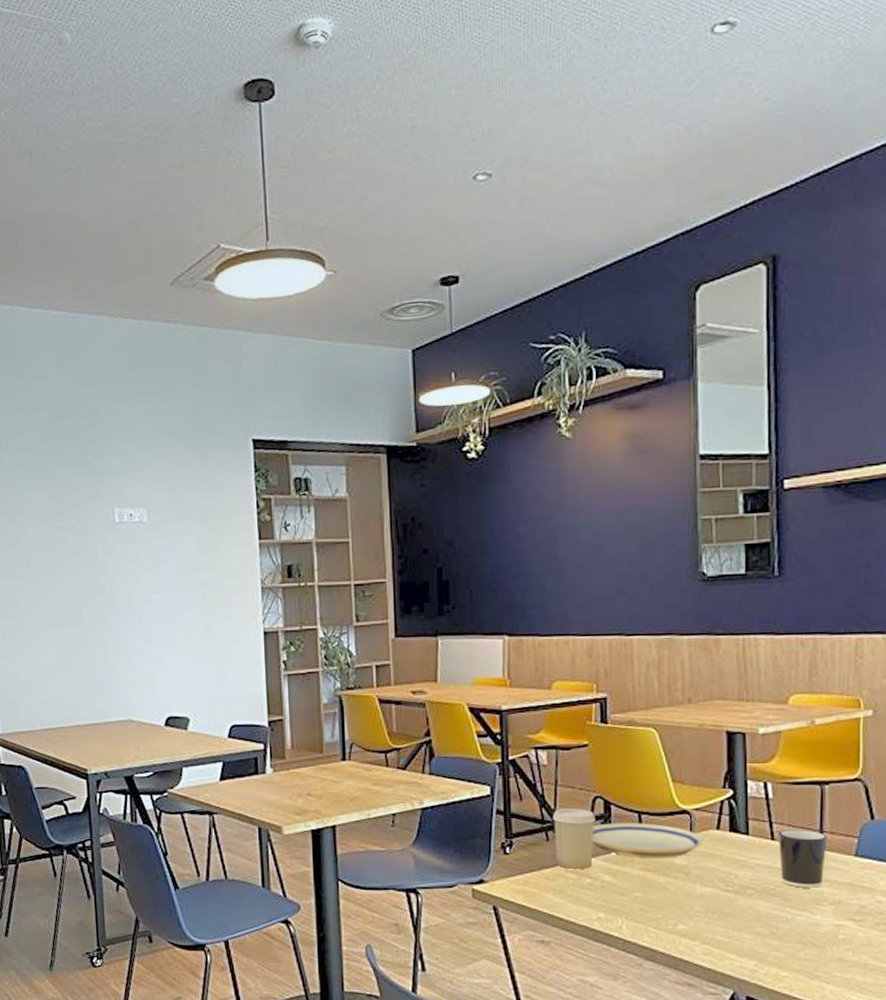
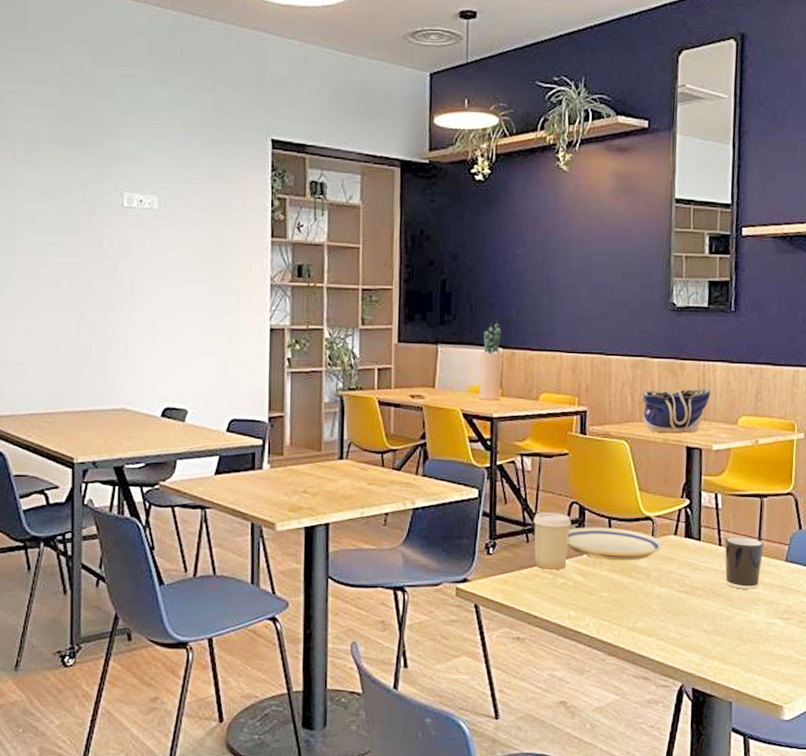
vase: none [484,607,509,693] -> present [479,320,502,402]
tote bag: none [669,665,753,717] -> present [640,388,711,433]

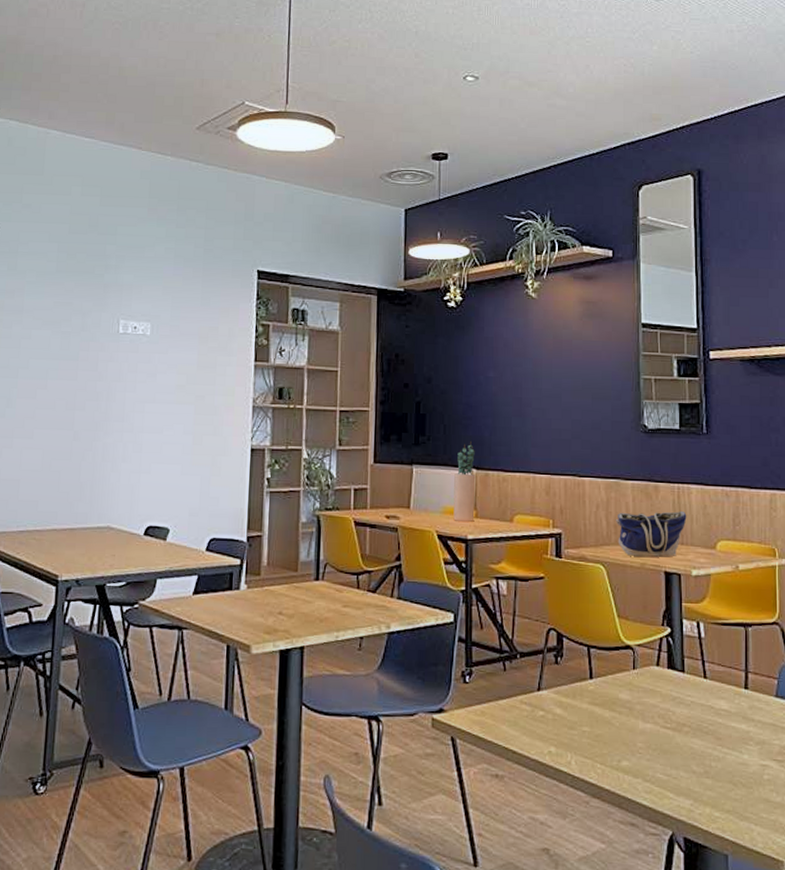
cup: present [533,512,571,569] -> none [510,639,549,701]
plate: present [567,527,663,561] -> none [545,655,645,693]
mug: present [724,537,764,589] -> none [710,669,752,727]

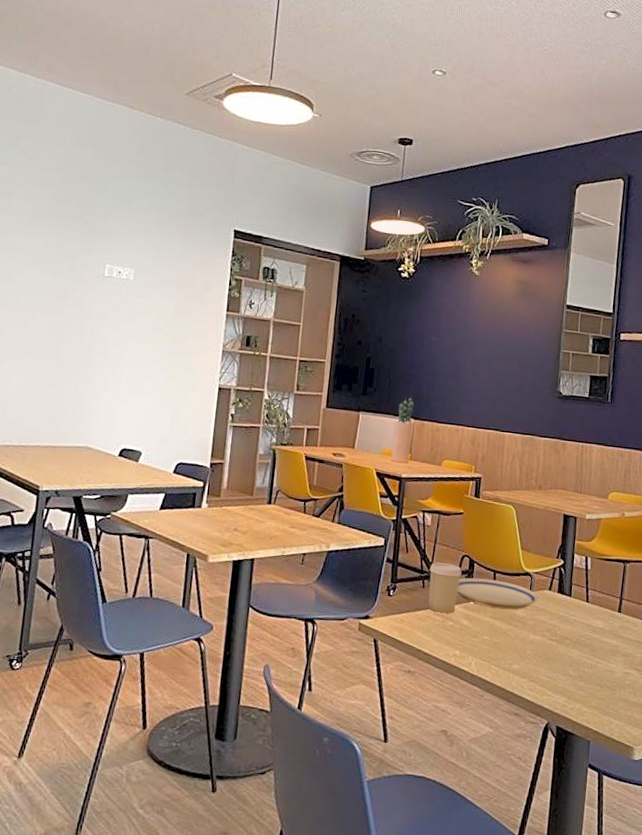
cup: none [510,639,549,701] -> present [427,562,462,613]
plate: none [545,655,645,693] -> present [456,577,539,610]
tote bag: present [615,511,687,557] -> none [527,464,587,503]

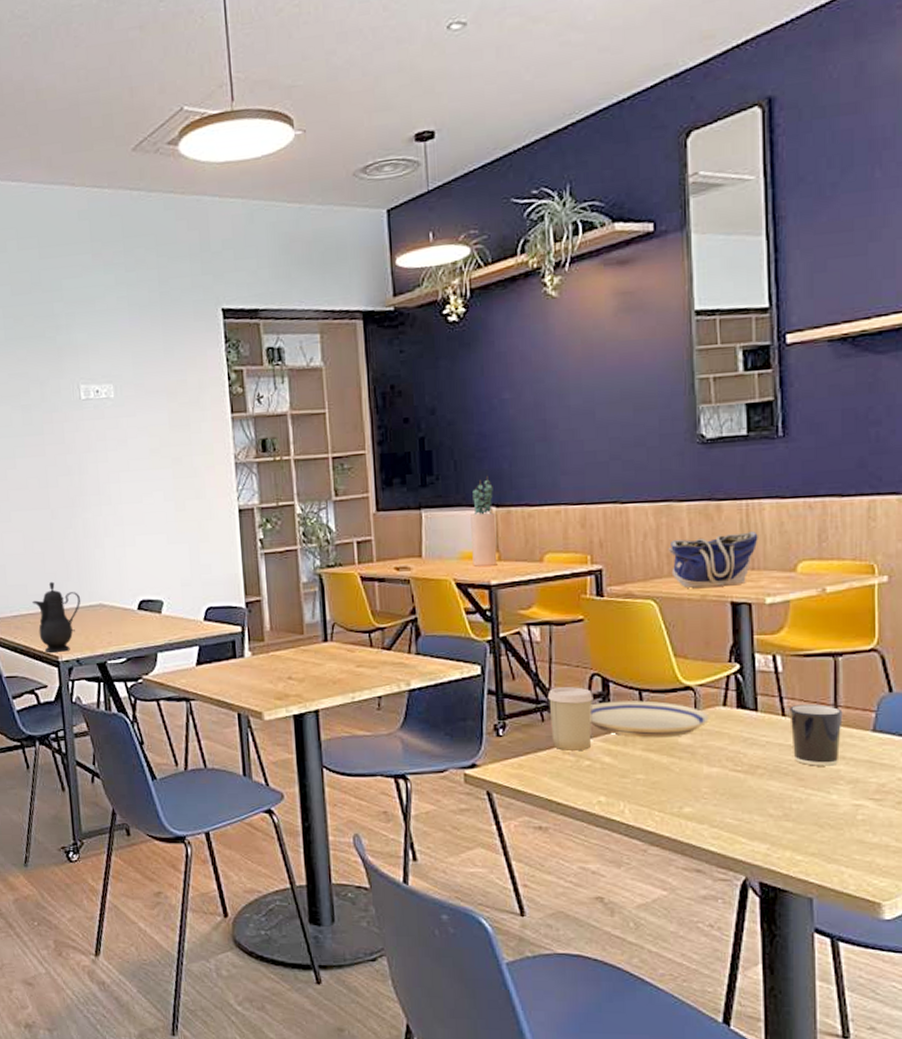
coffeepot: none [25,421,70,483] -> present [32,581,81,652]
tote bag: none [527,464,587,503] -> present [668,532,758,588]
mug: none [590,595,625,642] -> present [789,704,843,766]

